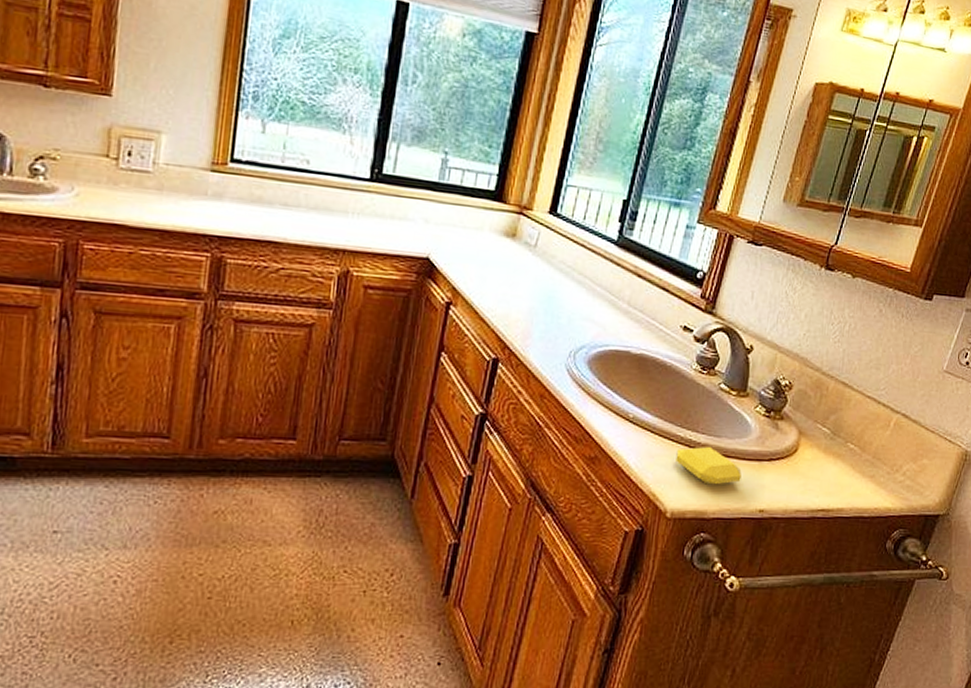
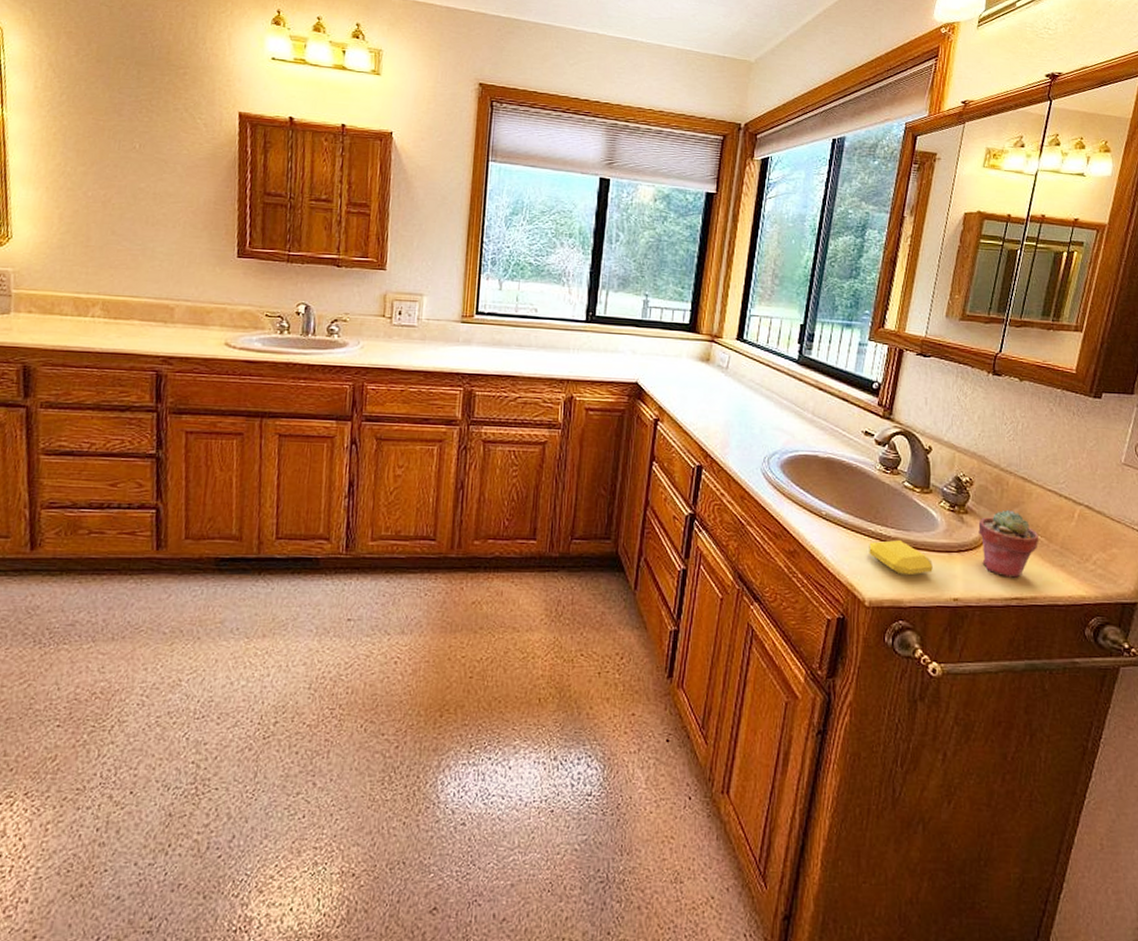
potted succulent: none [792,416,853,489] -> present [978,509,1039,578]

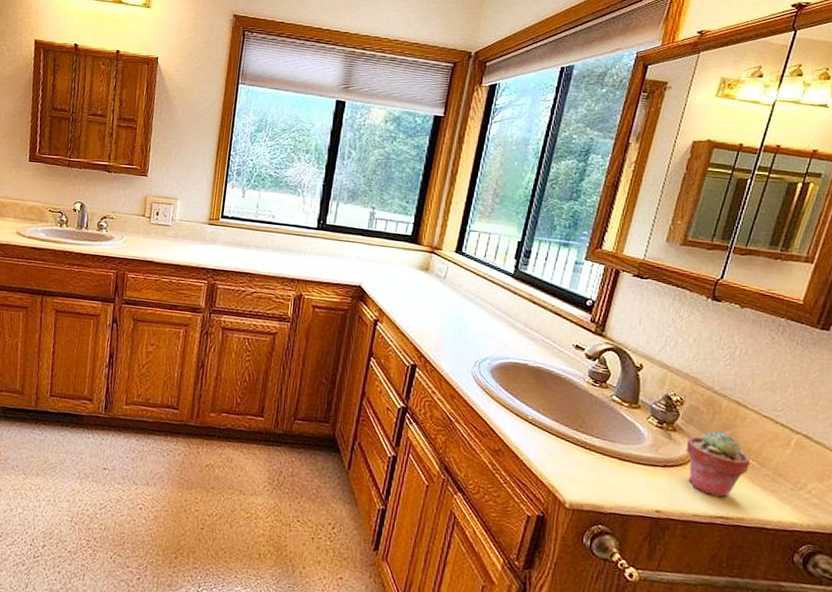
soap bar: present [869,540,933,576] -> none [572,449,636,484]

